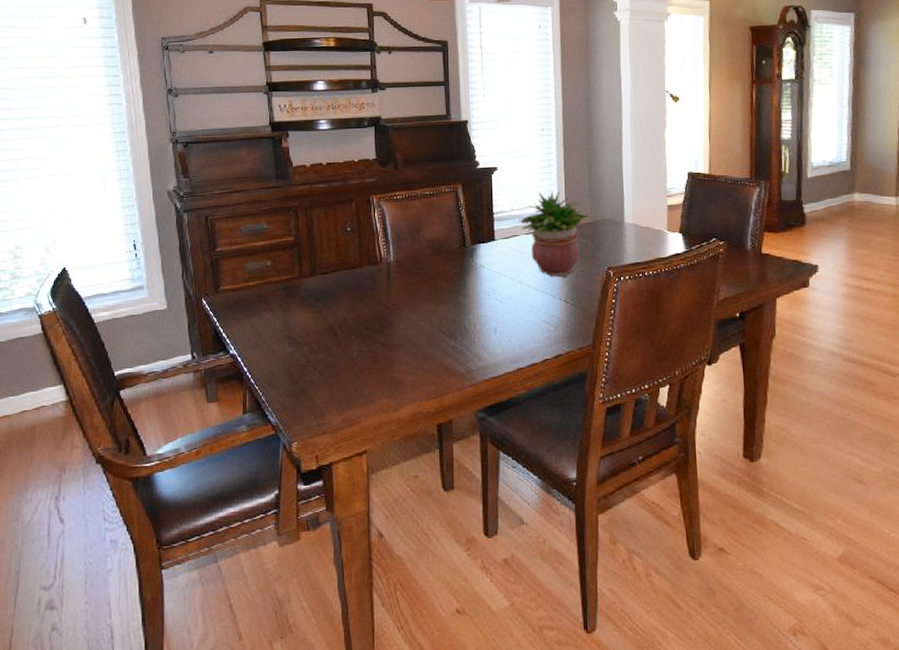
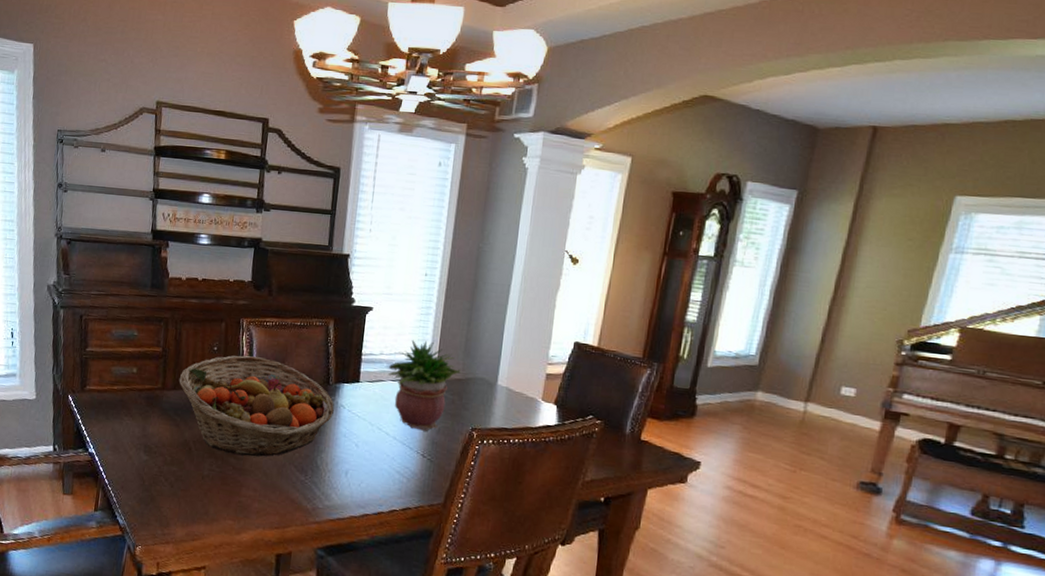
fruit basket: none [315,231,474,331] -> present [179,355,334,457]

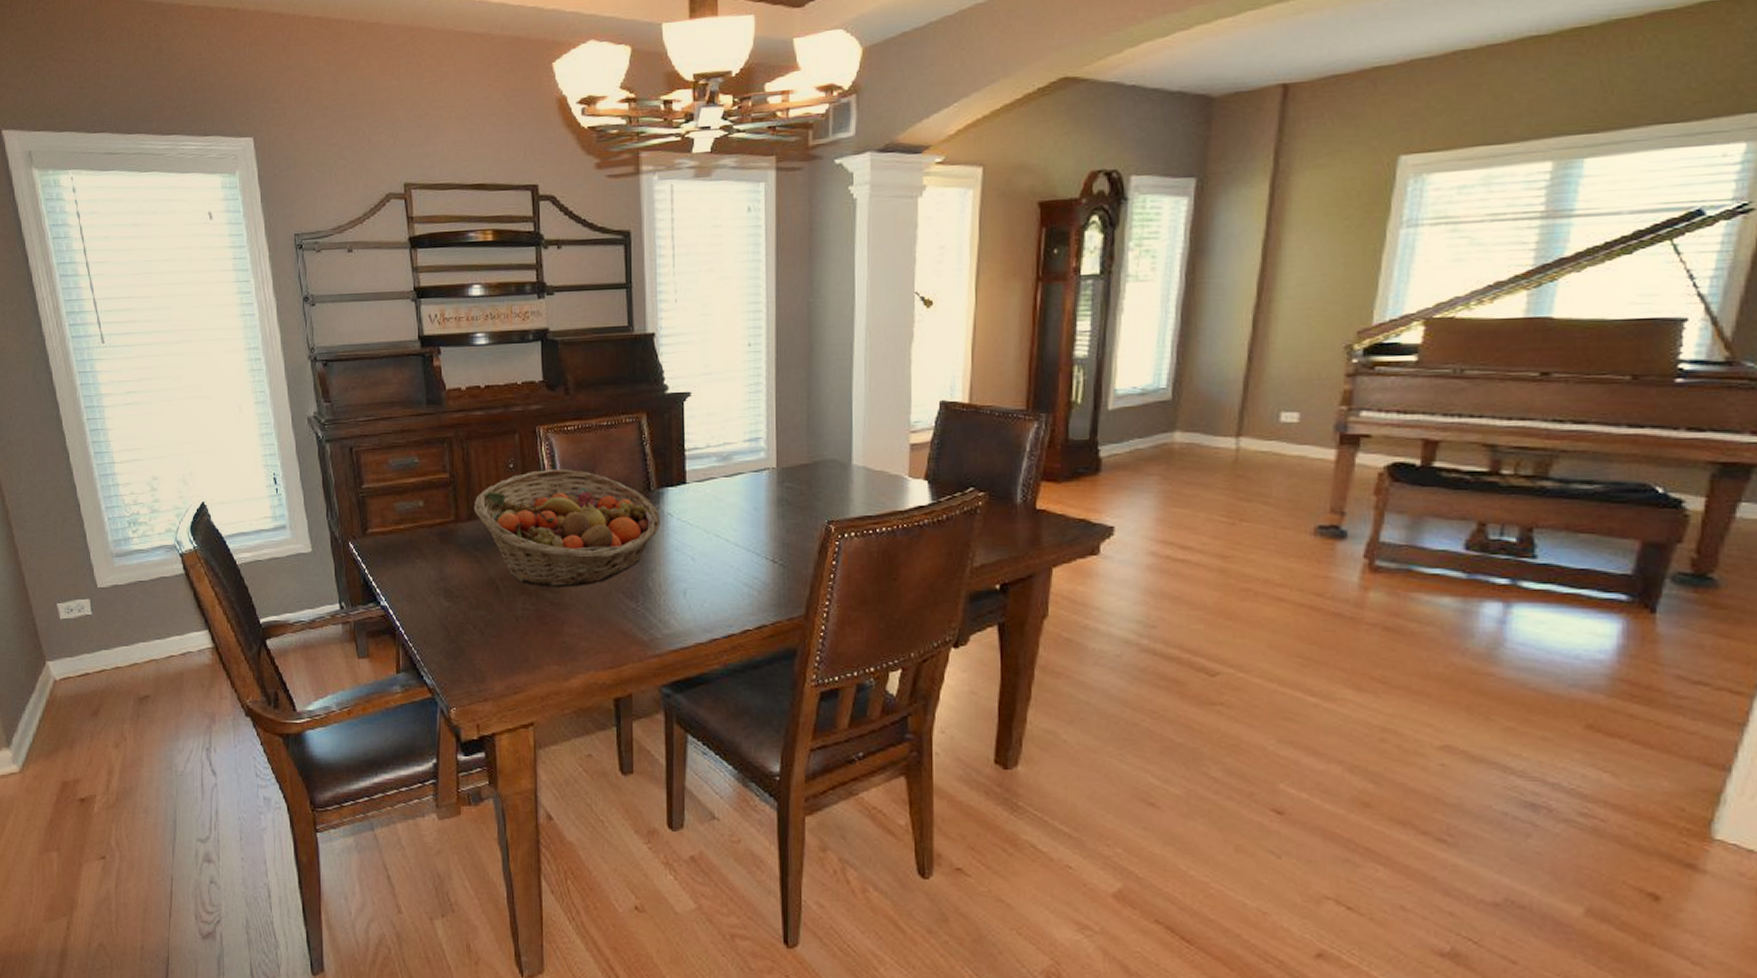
potted plant: present [387,339,461,431] -> none [718,422,806,532]

